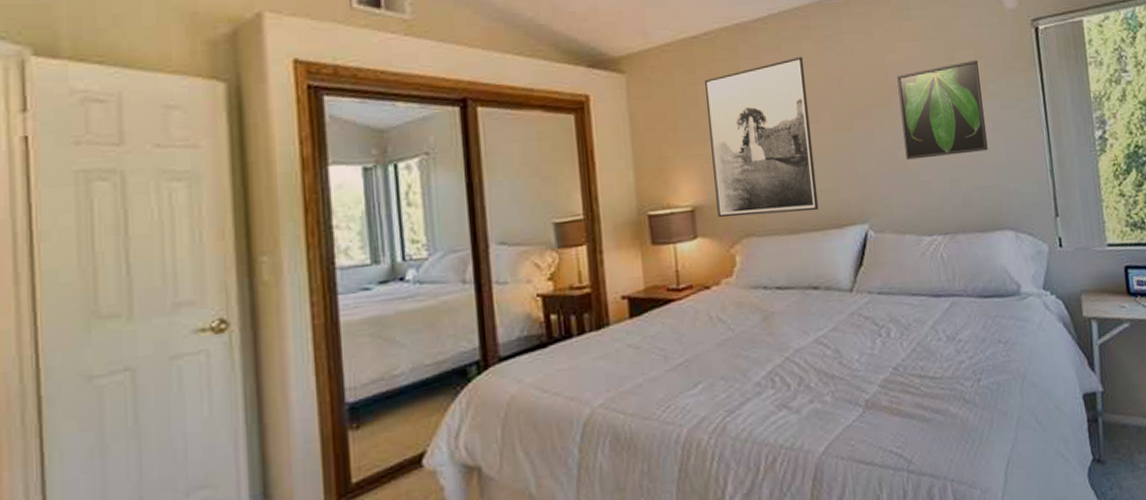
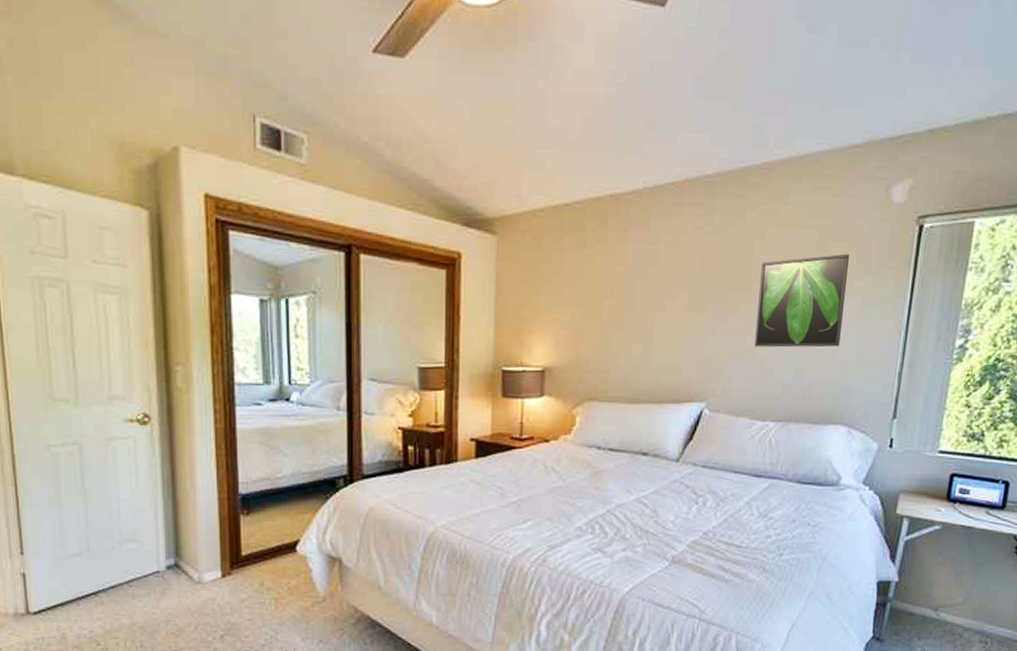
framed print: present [704,56,819,218] -> none [565,233,671,385]

